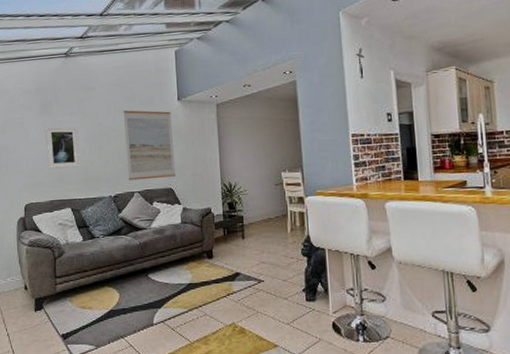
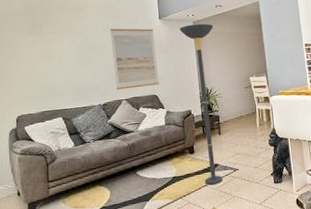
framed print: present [45,126,81,169] -> none [35,44,71,83]
floor lamp: none [200,106,245,297] -> present [179,23,223,186]

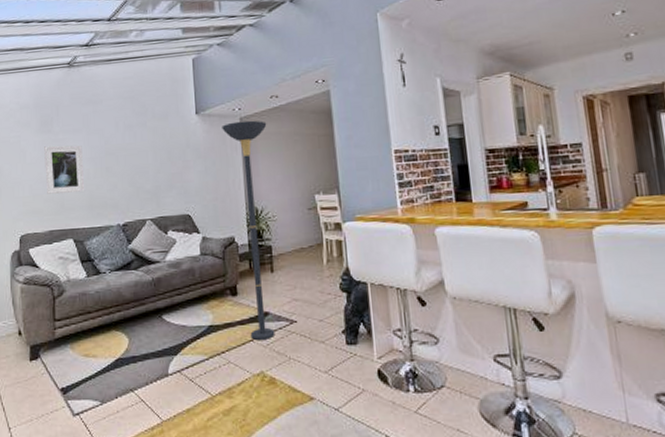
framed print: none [35,44,71,83] -> present [44,145,85,194]
wall art: present [110,28,159,90] -> none [133,126,194,207]

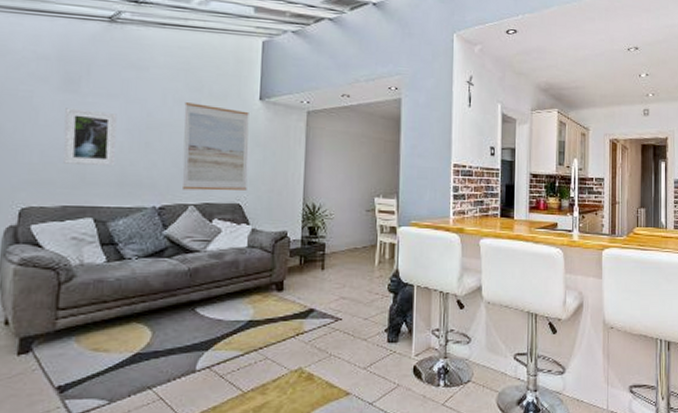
wall art: none [133,126,194,207] -> present [182,103,249,191]
floor lamp: present [222,120,275,341] -> none [287,114,335,338]

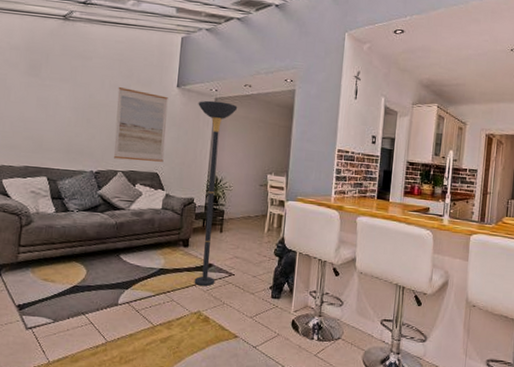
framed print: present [63,108,117,167] -> none [27,88,67,137]
floor lamp: none [287,114,335,338] -> present [194,100,238,287]

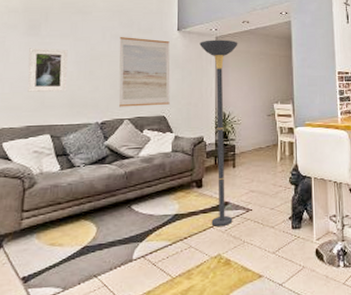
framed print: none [27,88,67,137] -> present [28,48,68,92]

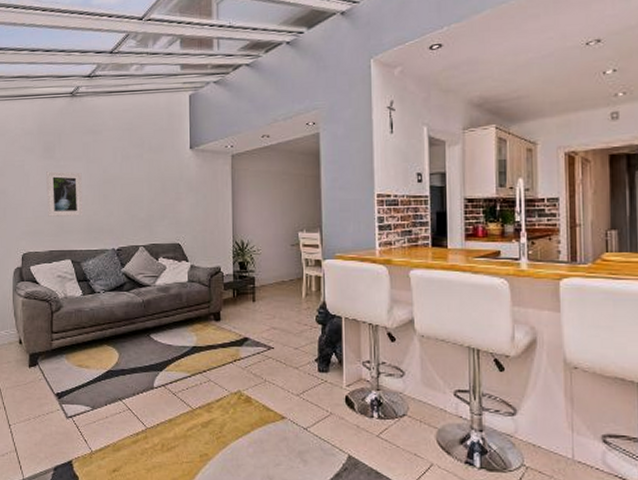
wall art: present [119,37,170,107] -> none [130,157,184,233]
floor lamp: present [199,39,238,227] -> none [214,158,257,363]

